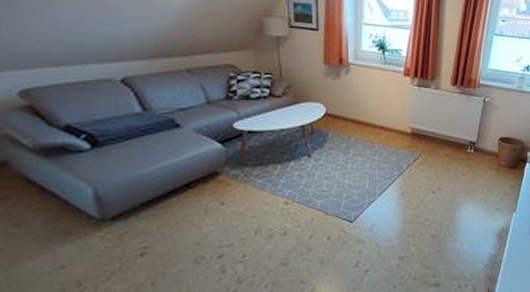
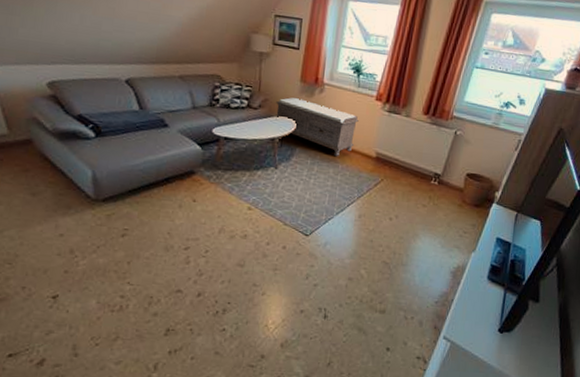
bench: none [301,80,389,137] -> present [276,97,359,157]

